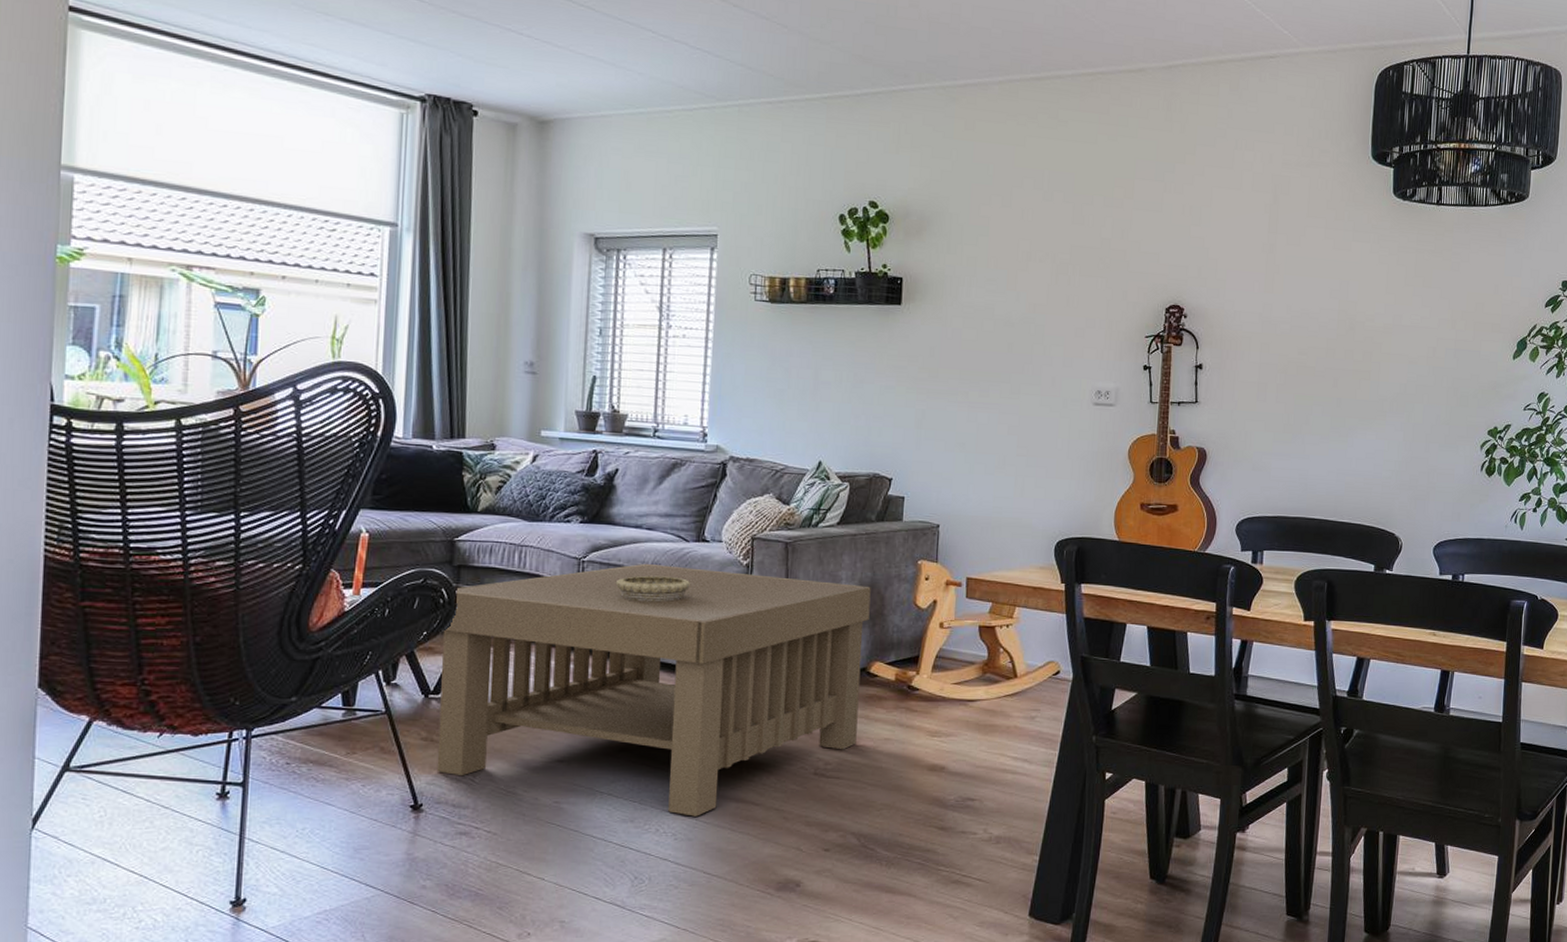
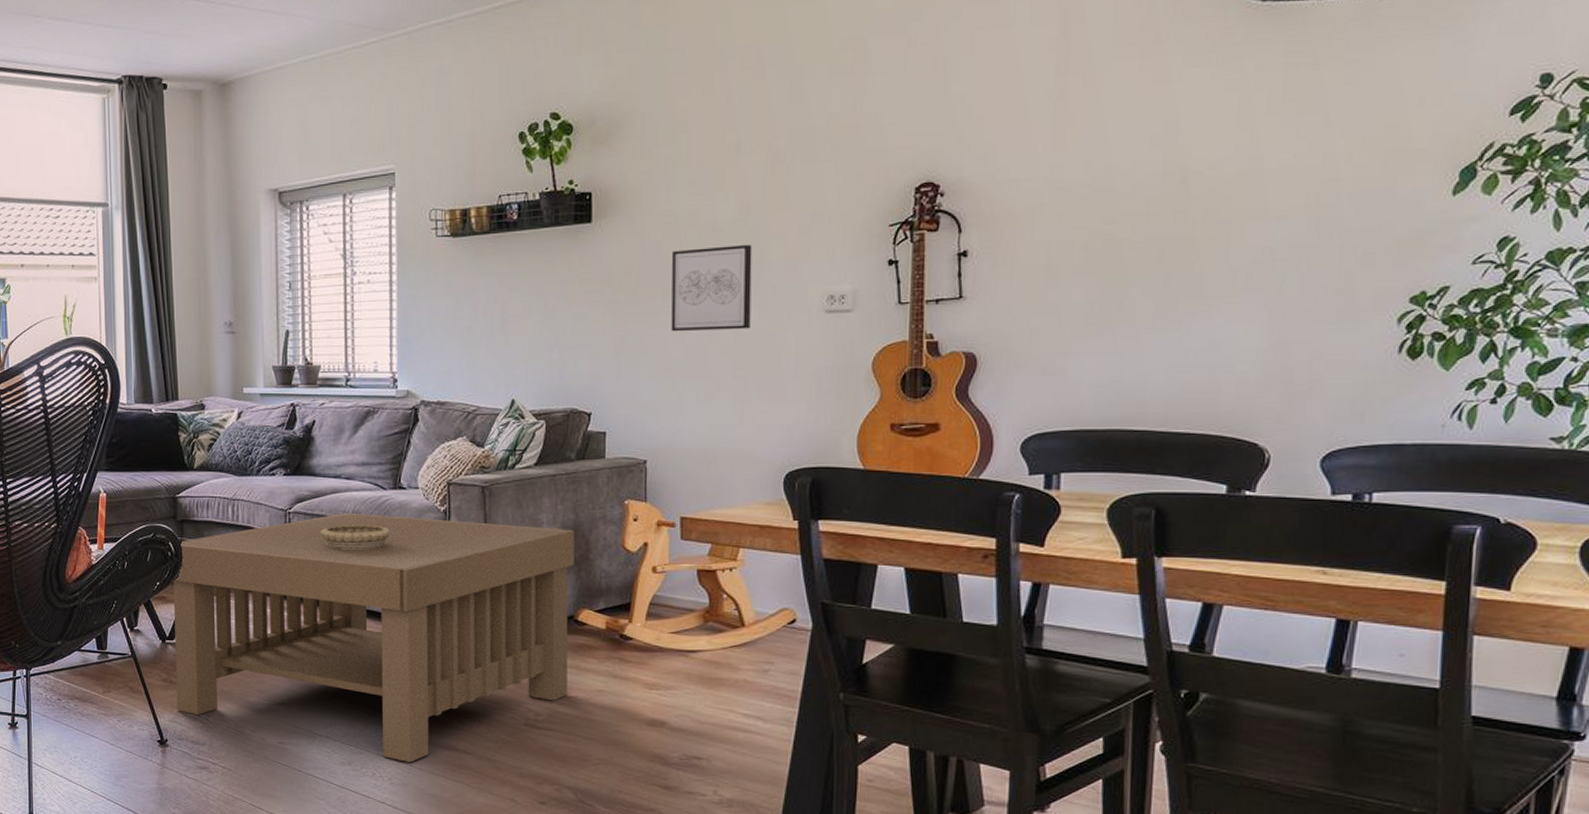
wall art: none [966,338,1038,414] -> present [671,244,752,332]

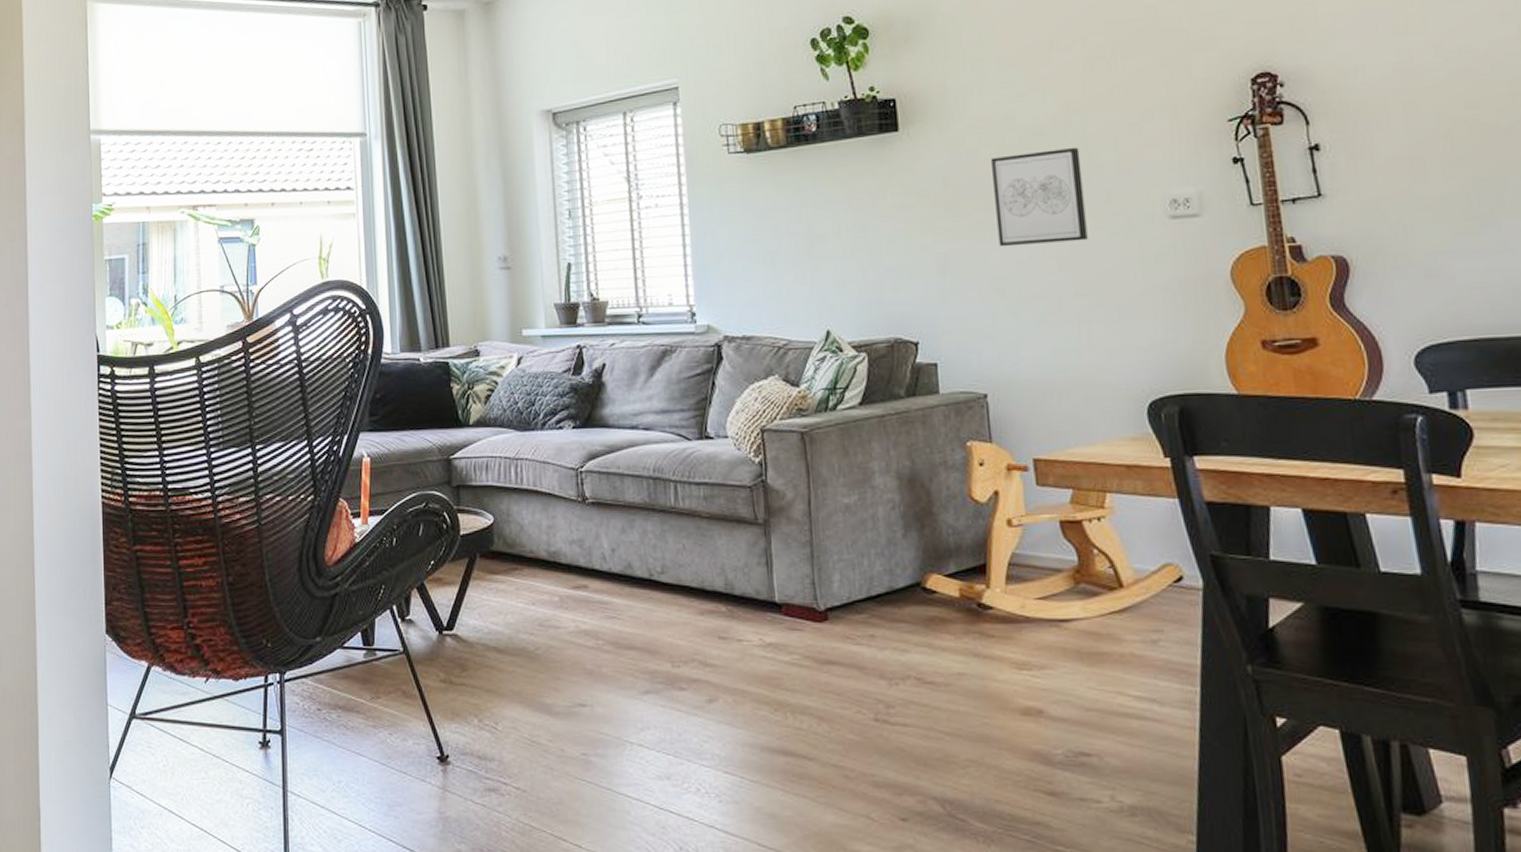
coffee table: present [173,512,575,763] -> none [449,469,922,773]
decorative bowl: present [320,524,390,551] -> none [617,482,699,515]

